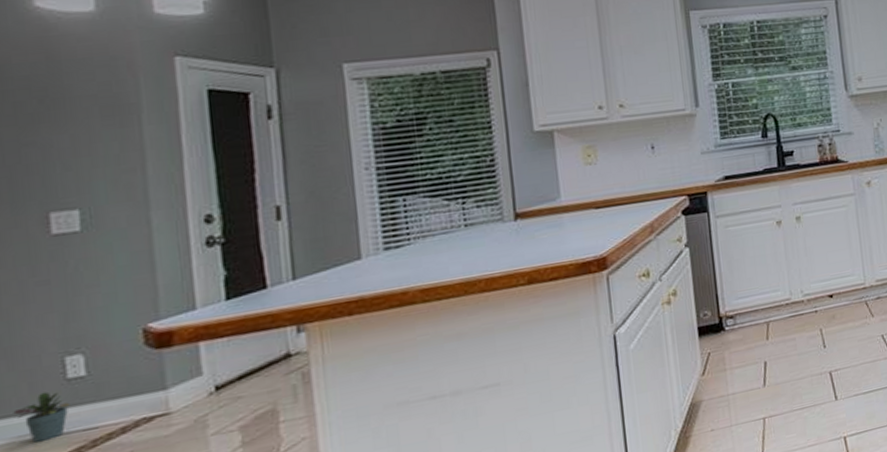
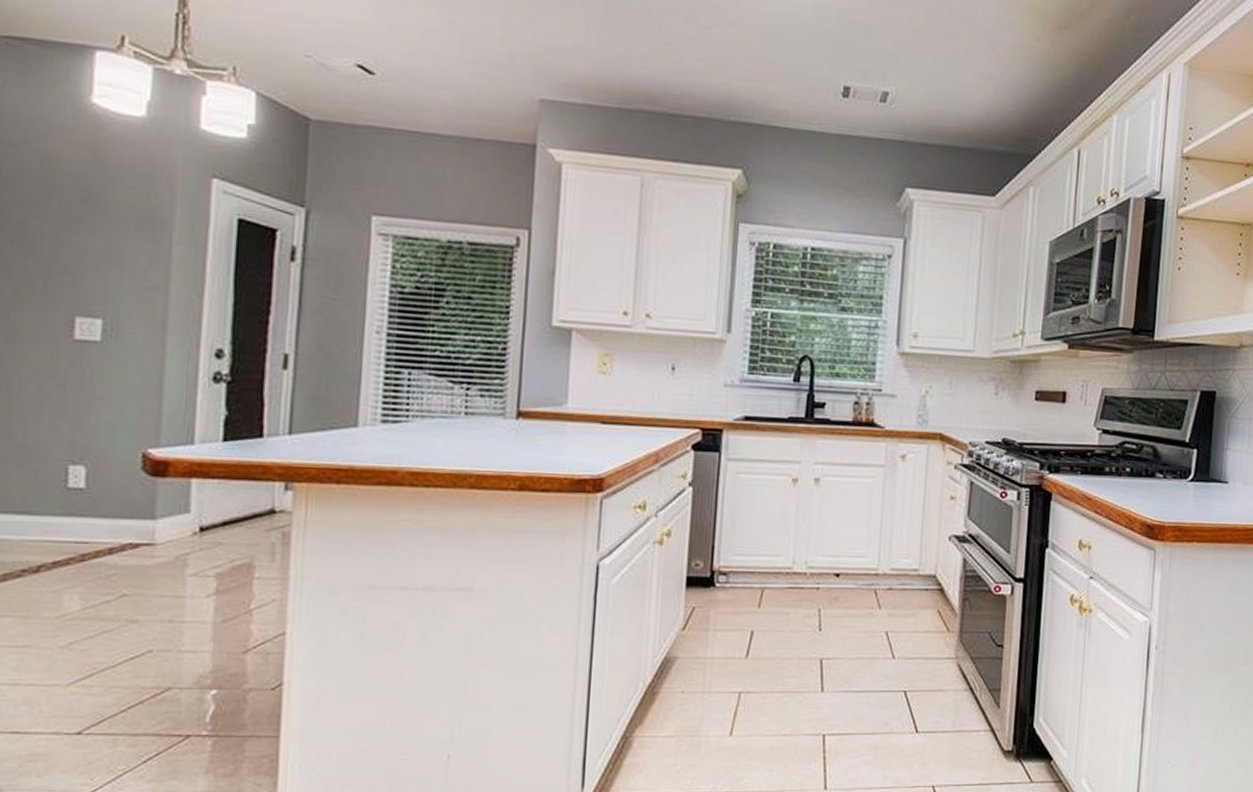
potted plant: present [13,392,70,443] -> none [16,496,66,544]

